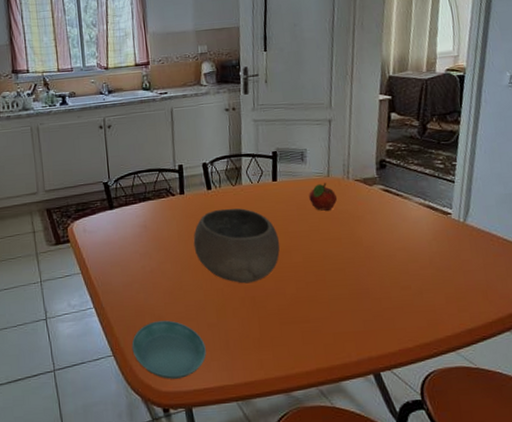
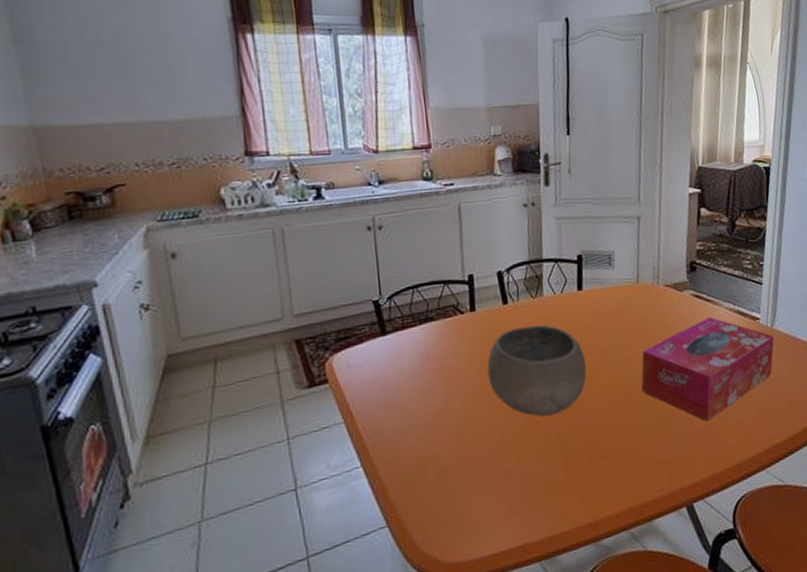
saucer: present [131,320,206,379] -> none [411,471,504,547]
fruit: present [309,182,338,212] -> none [617,289,648,323]
tissue box: none [331,209,467,302] -> present [641,317,775,422]

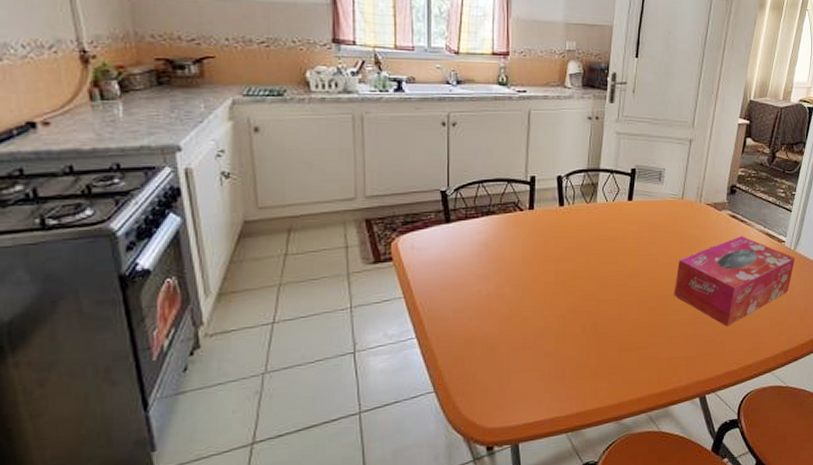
bowl: present [486,325,587,417] -> none [538,227,628,309]

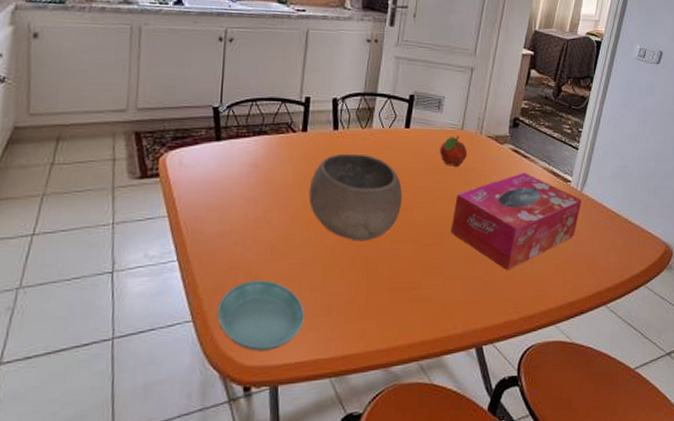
saucer: none [457,350,540,415] -> present [217,280,305,351]
bowl: none [538,227,628,309] -> present [308,153,403,242]
fruit: none [662,205,688,235] -> present [440,135,468,168]

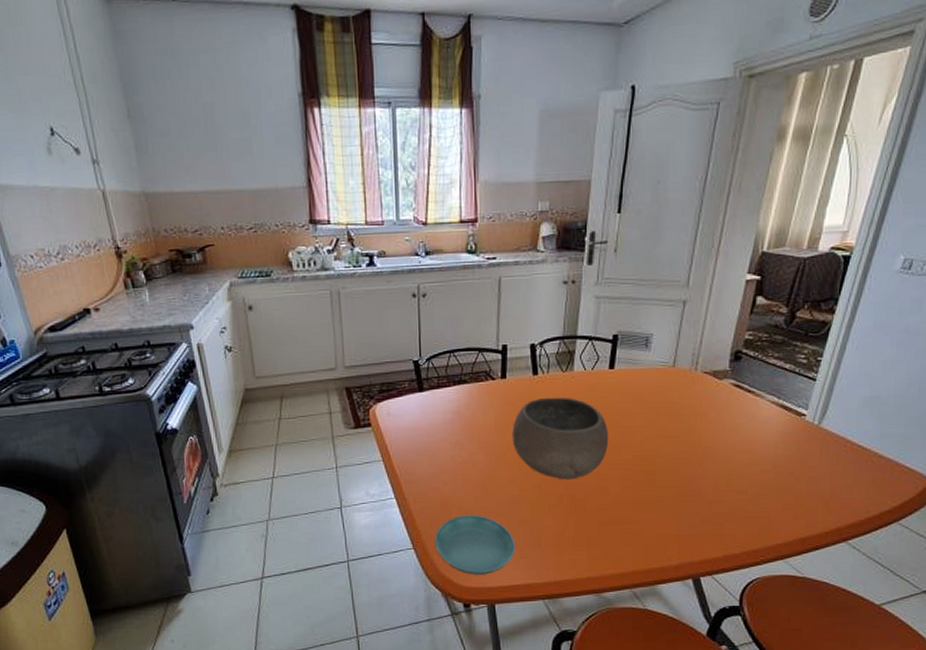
fruit: present [440,135,468,168] -> none [649,373,681,406]
tissue box: present [450,172,583,270] -> none [663,408,820,506]

